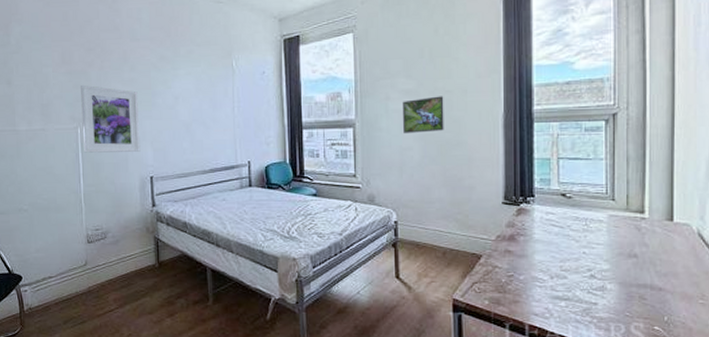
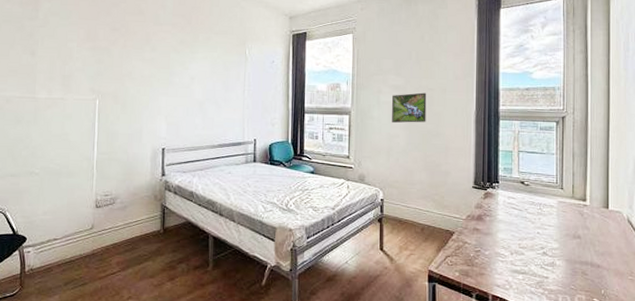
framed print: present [81,84,141,153] -> none [100,60,157,126]

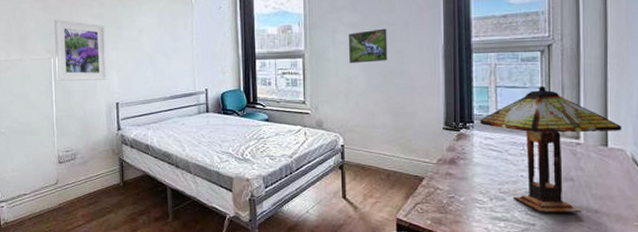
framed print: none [100,60,157,126] -> present [54,19,108,81]
table lamp: none [504,152,620,268] -> present [480,85,622,214]

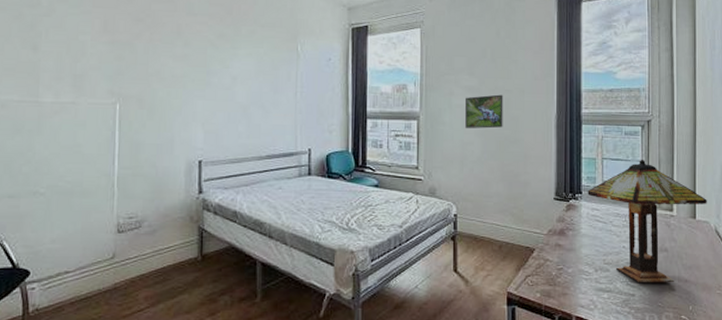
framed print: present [54,19,108,81] -> none [122,56,191,134]

